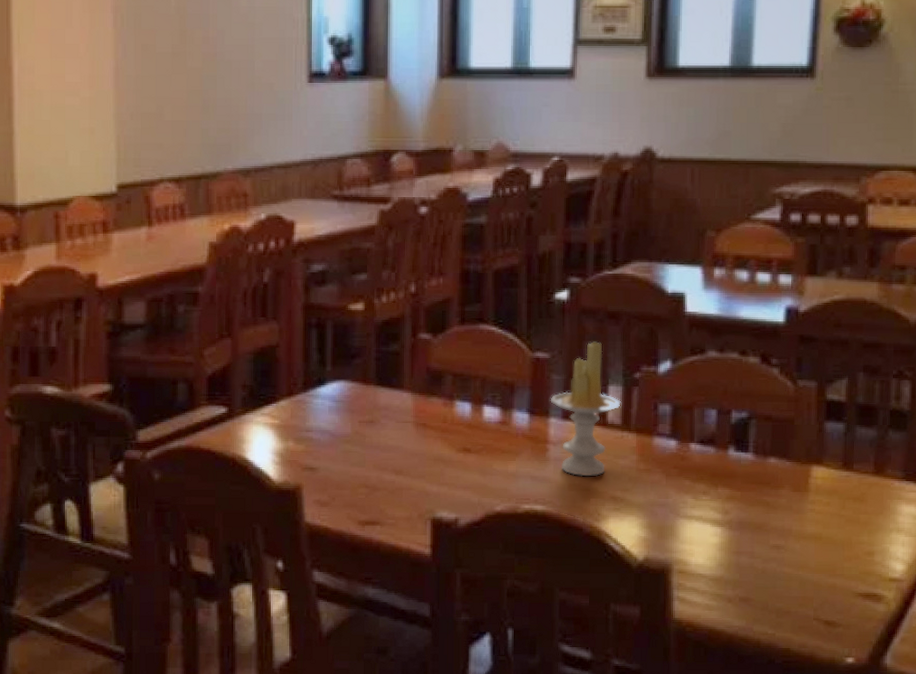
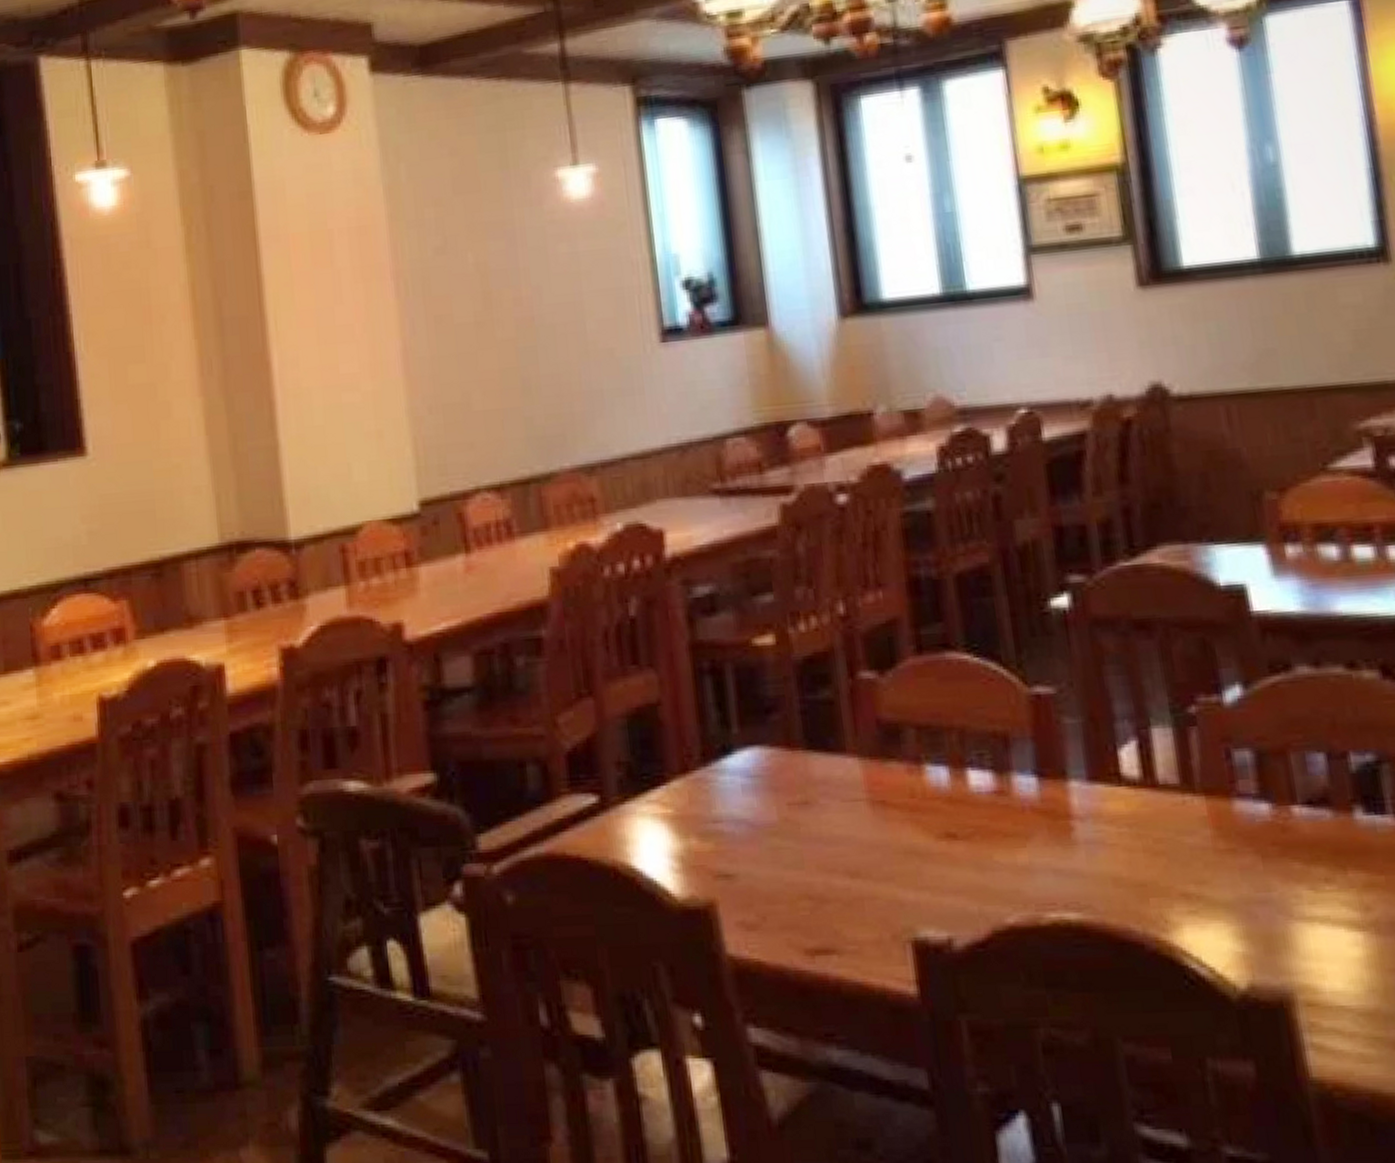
candle: present [550,341,621,477] -> none [1065,664,1174,866]

